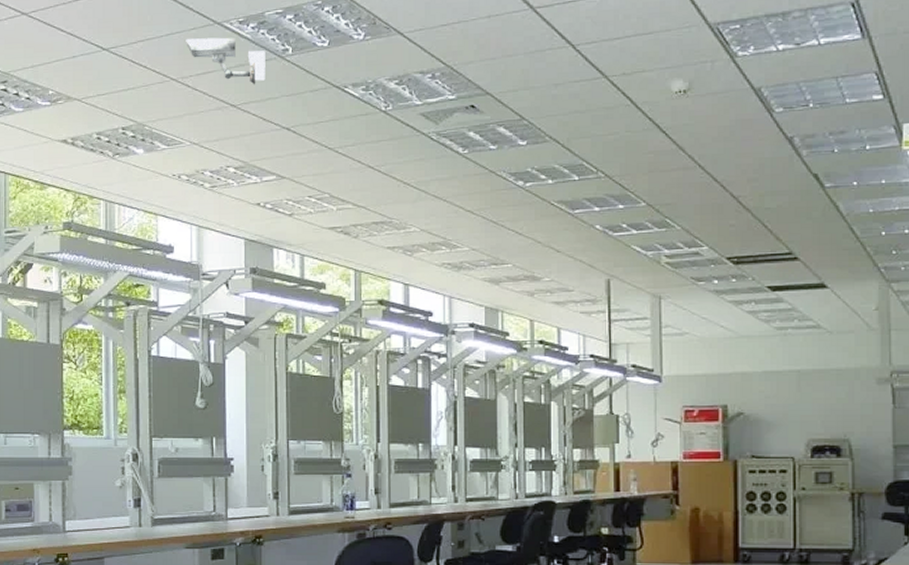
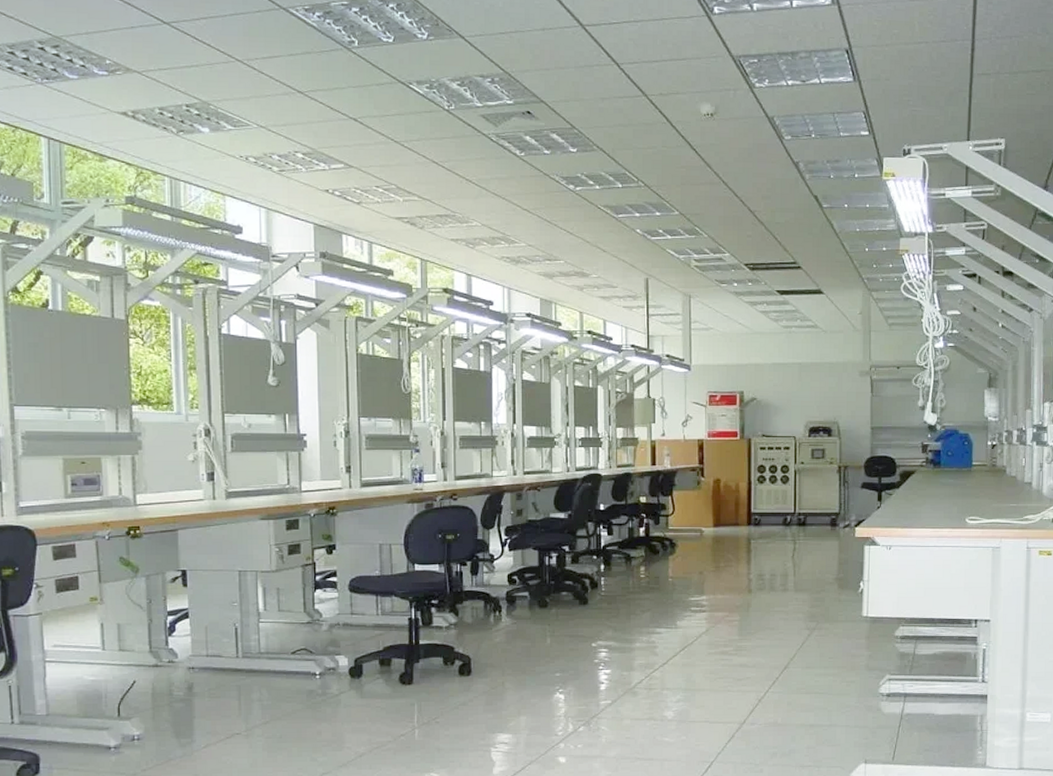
security camera: present [186,37,265,85] -> none [251,21,332,74]

